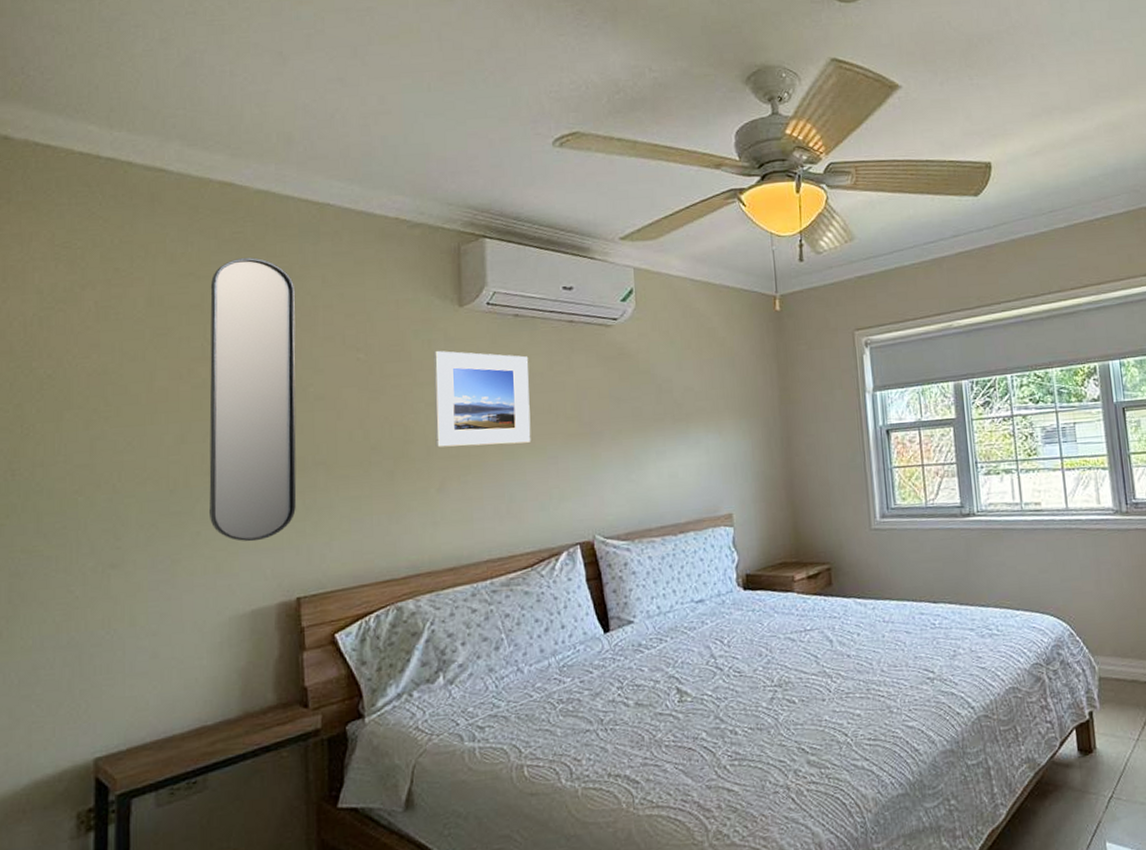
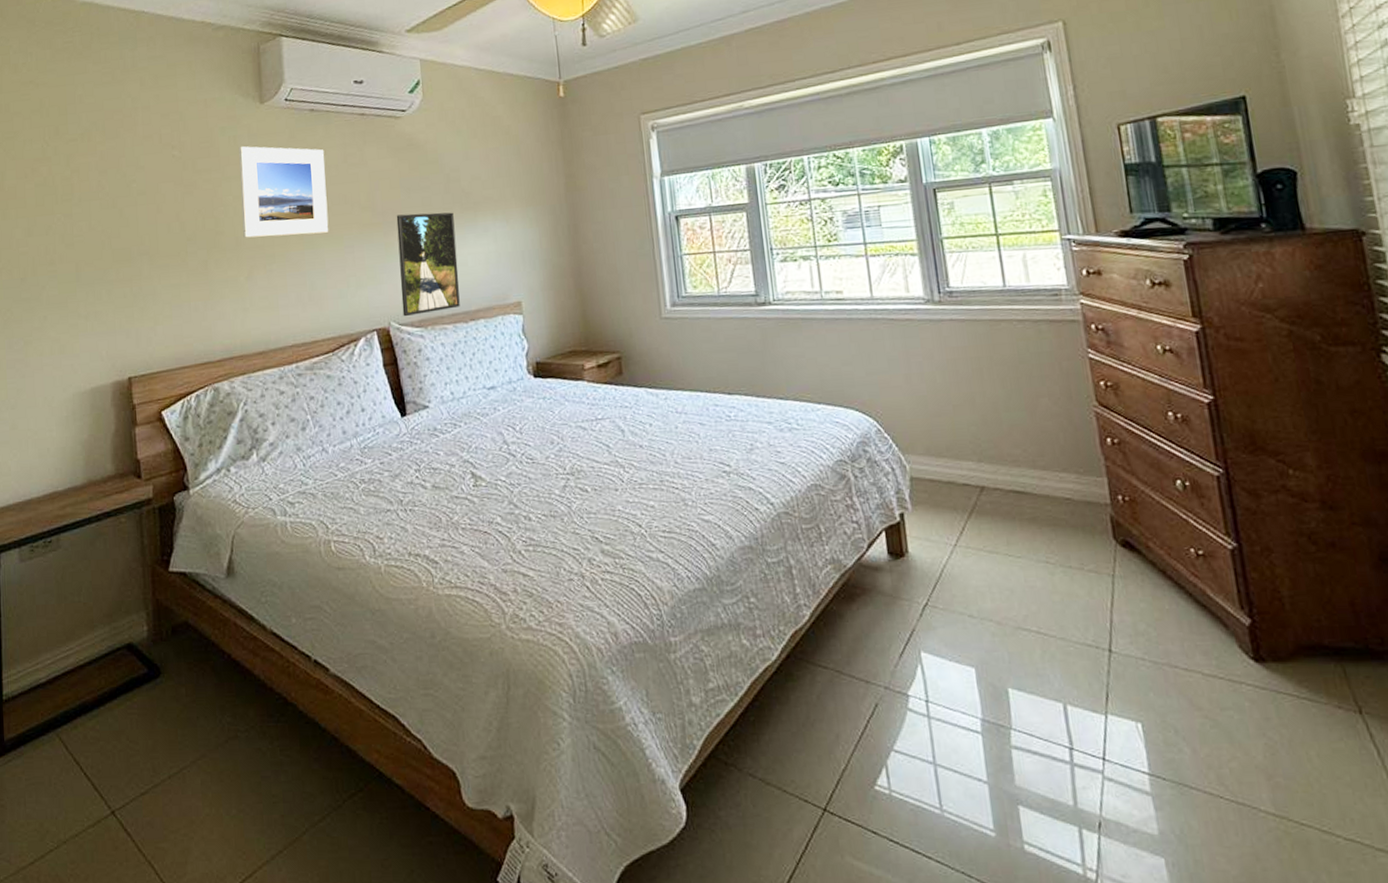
home mirror: present [209,257,297,542] -> none [47,65,125,326]
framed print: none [604,423,669,530] -> present [396,212,460,317]

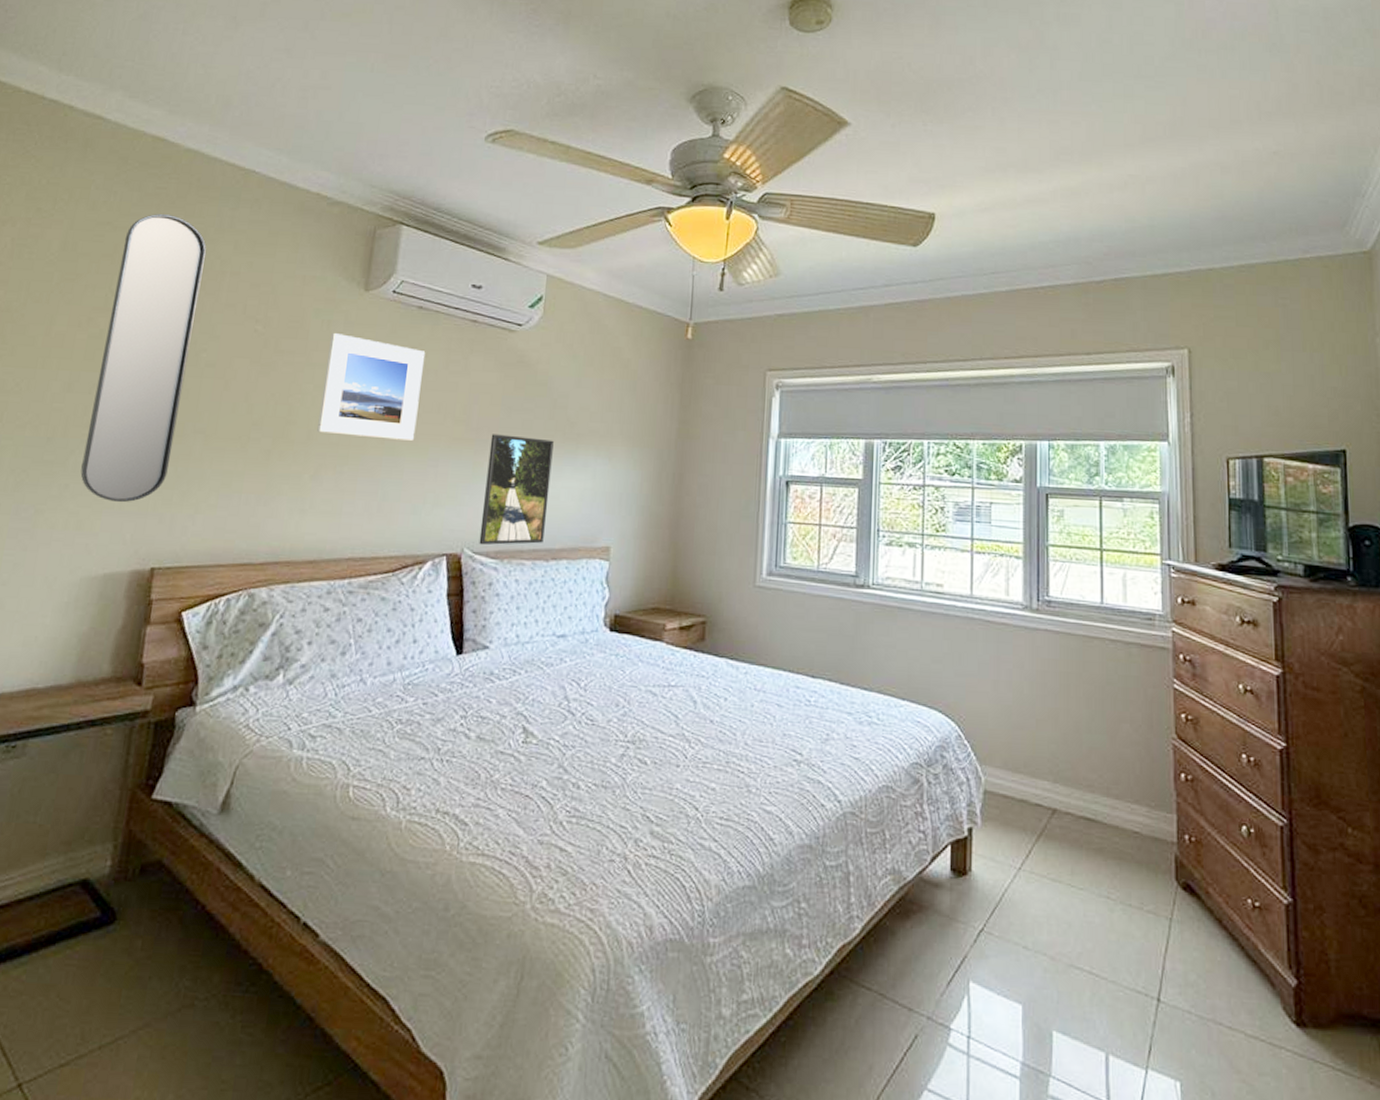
home mirror: none [47,65,125,326] -> present [80,214,207,503]

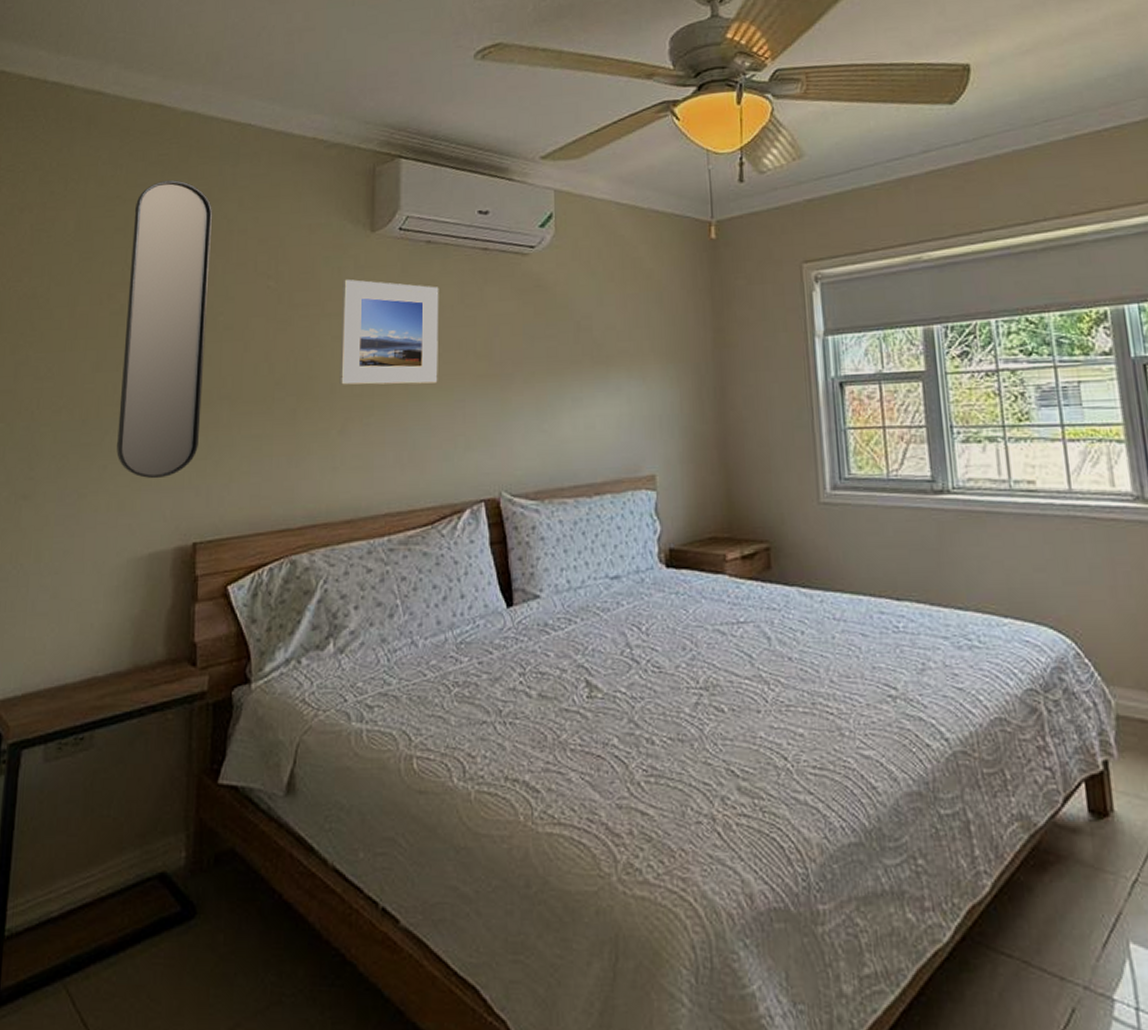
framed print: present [479,434,554,545] -> none [516,365,585,487]

